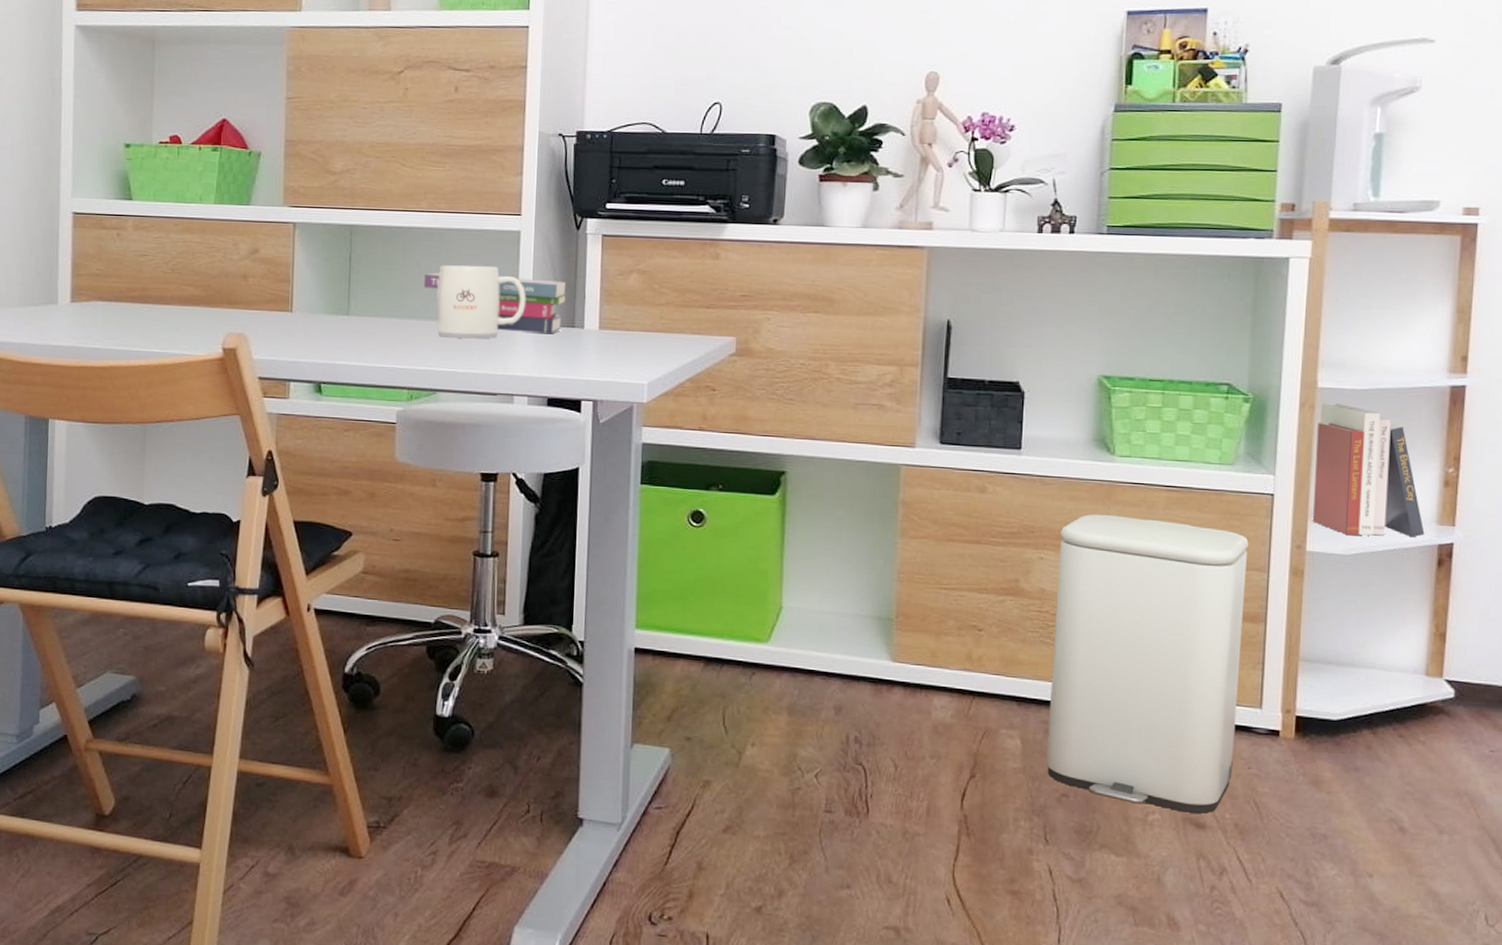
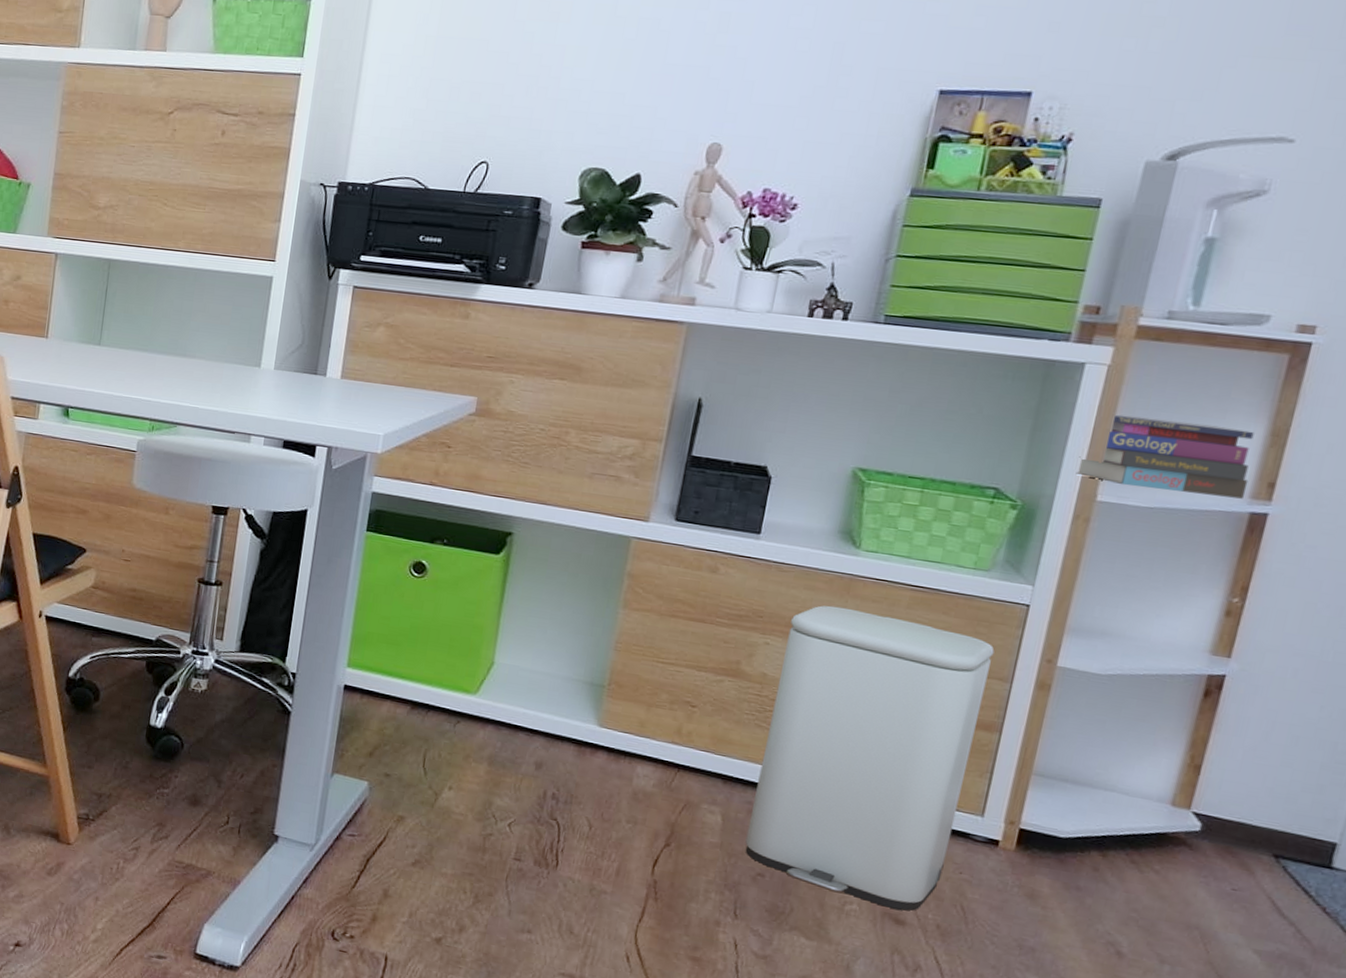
books: present [424,272,566,334] -> none [174,311,312,380]
mug: present [436,265,526,339] -> none [183,304,273,379]
books: none [1296,304,1445,374] -> present [1075,414,1254,499]
books: present [1313,403,1425,538] -> none [1069,517,1195,665]

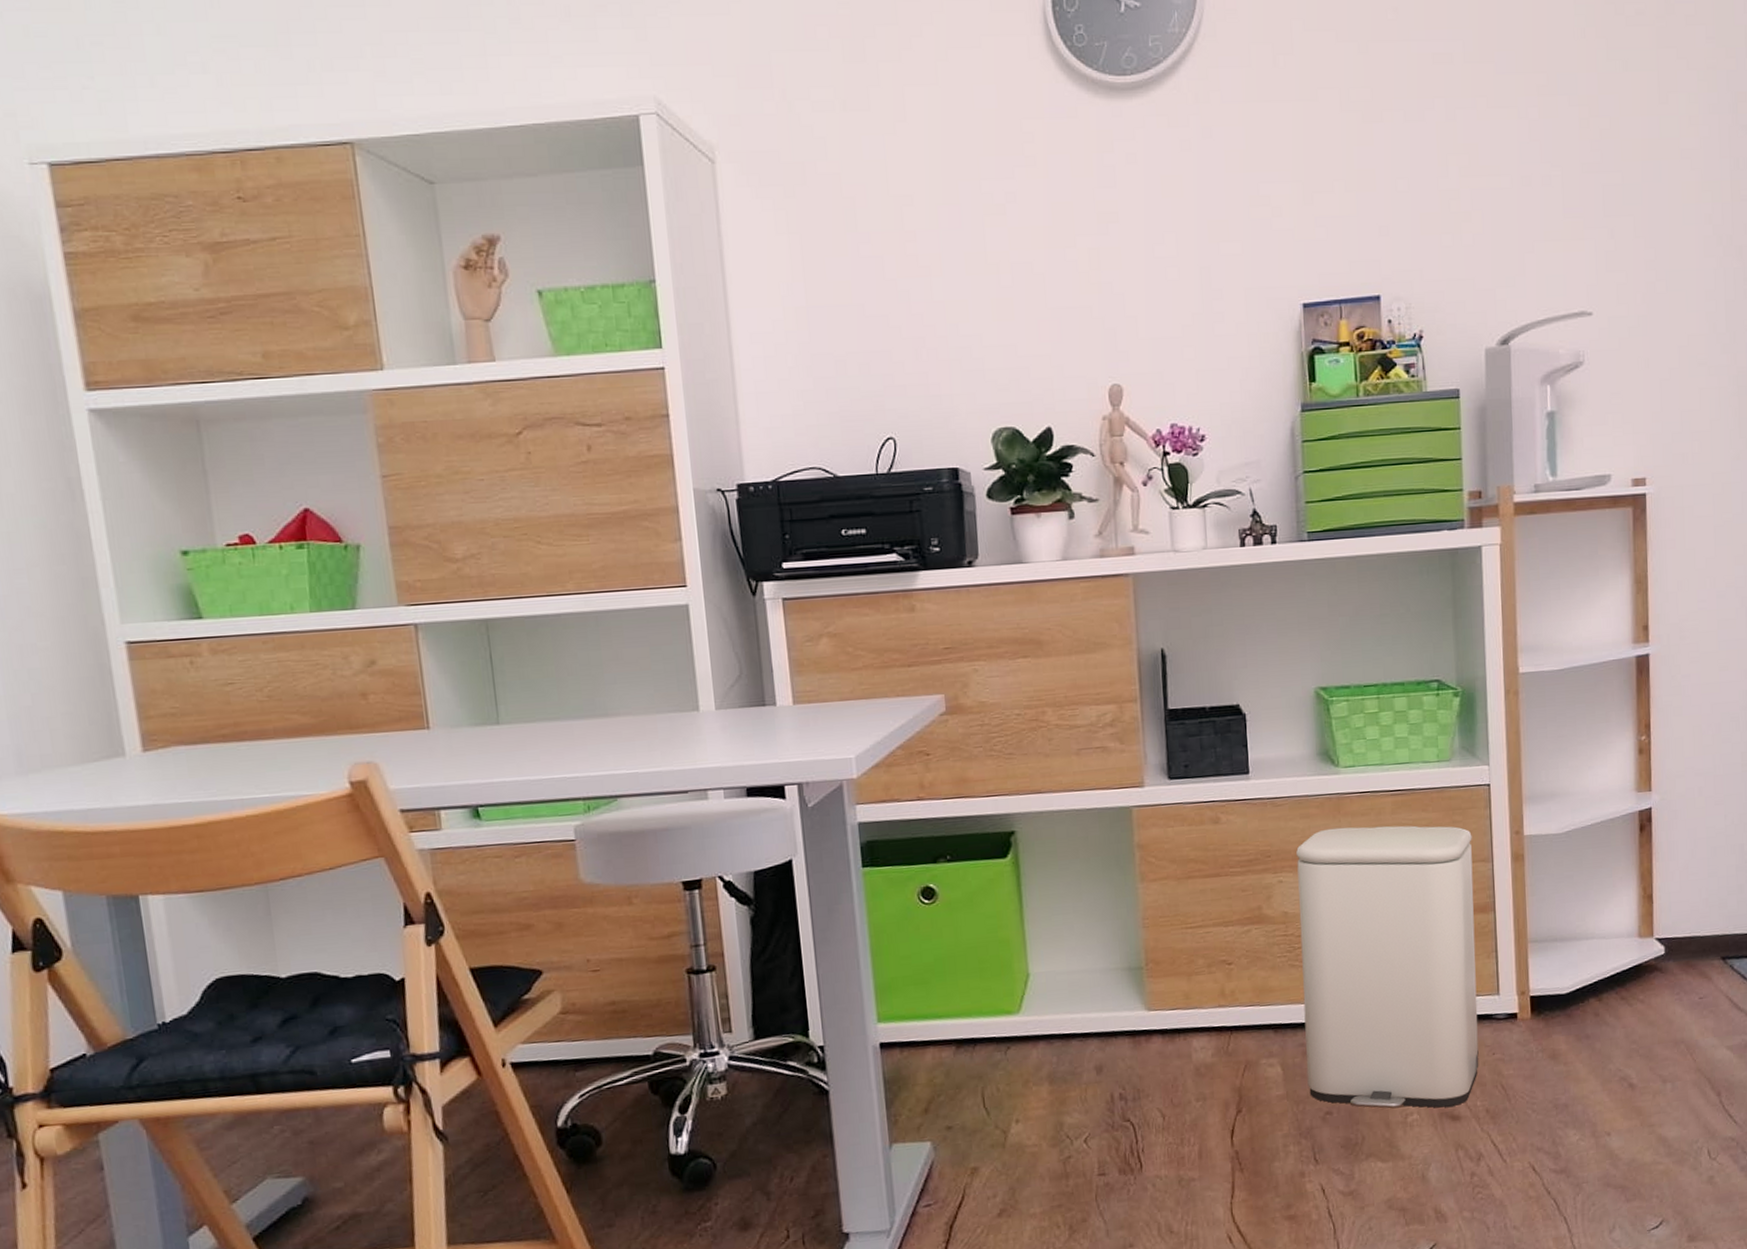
books: present [1075,414,1254,499] -> none [1497,582,1629,654]

